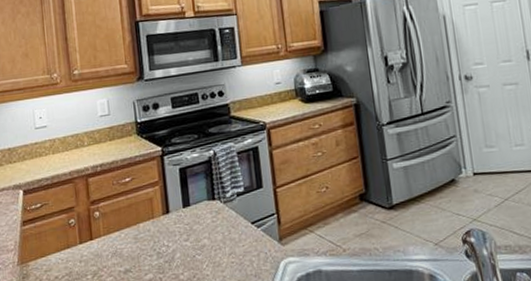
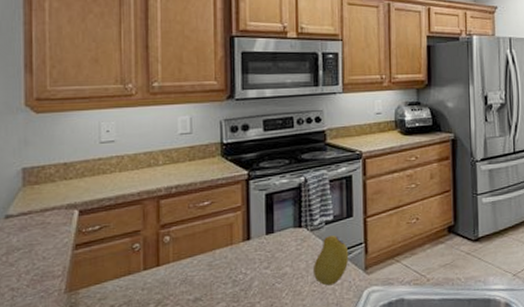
fruit: none [229,207,263,257] -> present [312,235,349,286]

